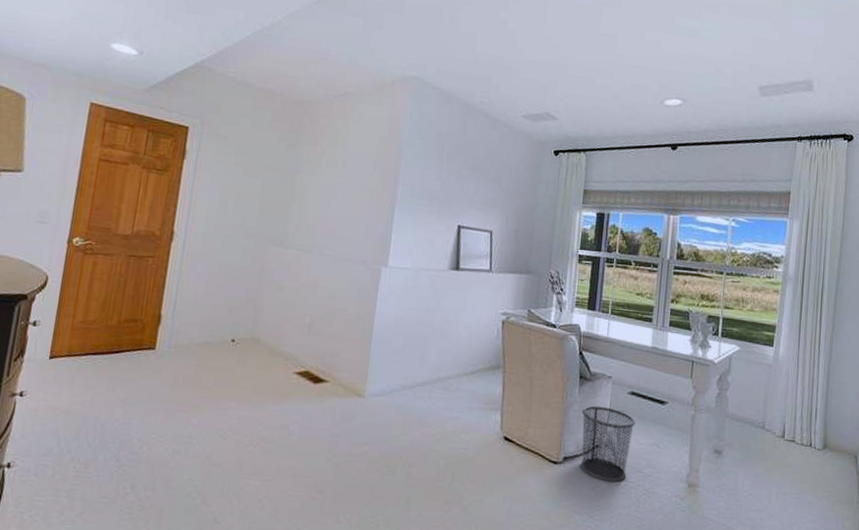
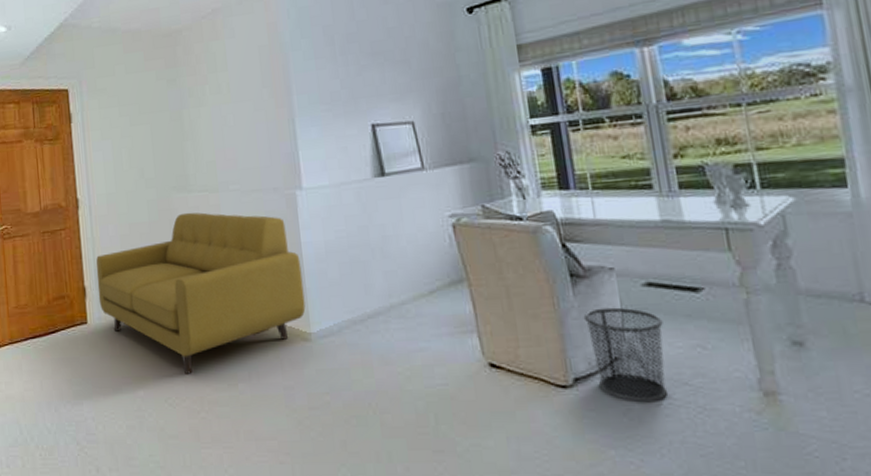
sofa: none [172,265,372,411] -> present [96,212,306,374]

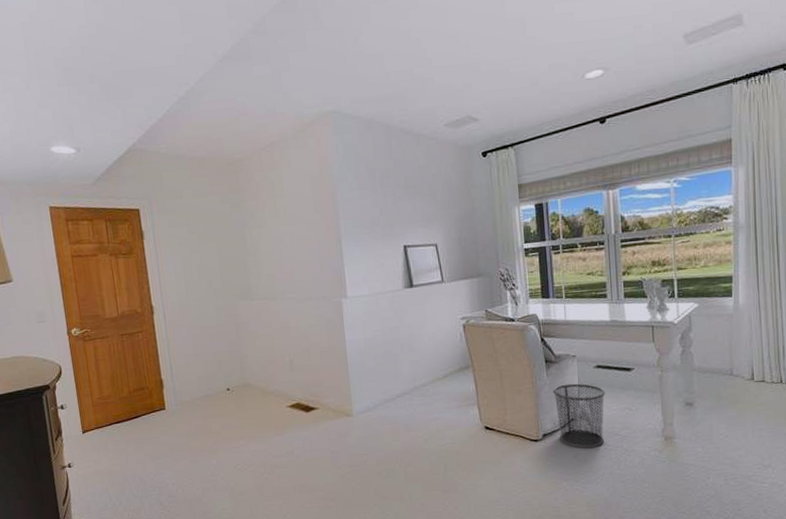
sofa: present [96,212,306,374] -> none [171,316,349,446]

